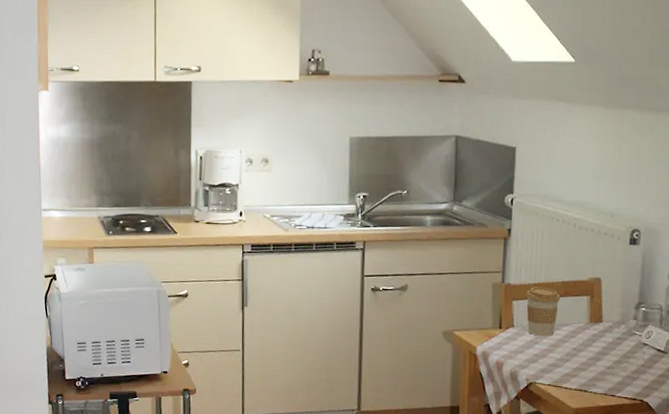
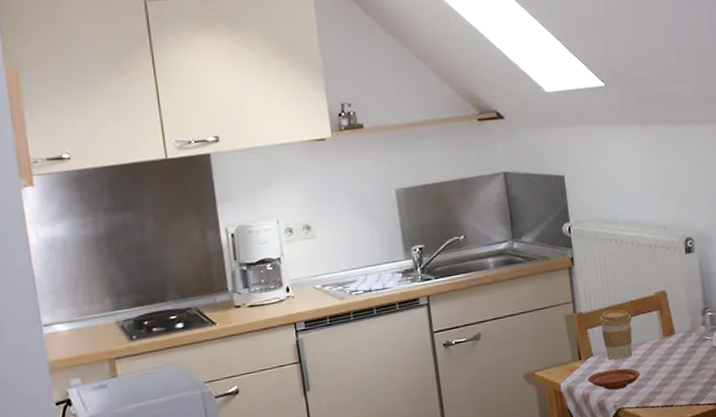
plate: none [505,343,559,364] -> present [588,368,640,390]

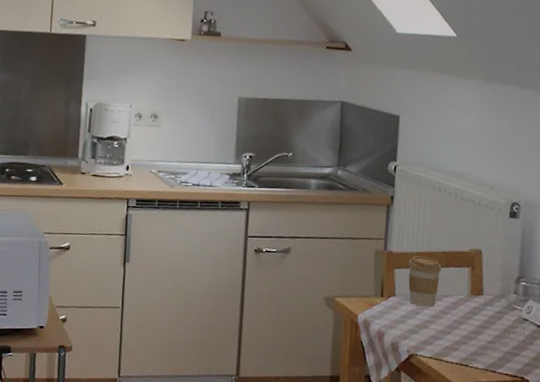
plate: present [588,368,640,390] -> none [386,313,440,336]

